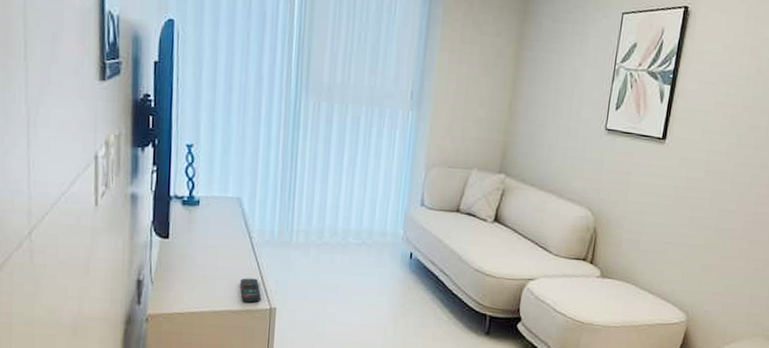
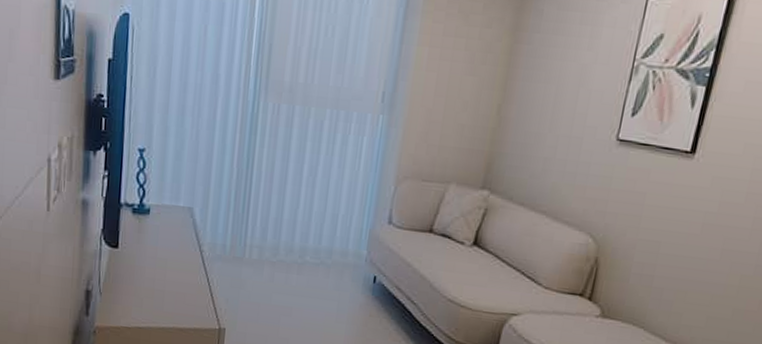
remote control: present [239,278,261,303] -> none [188,294,210,321]

